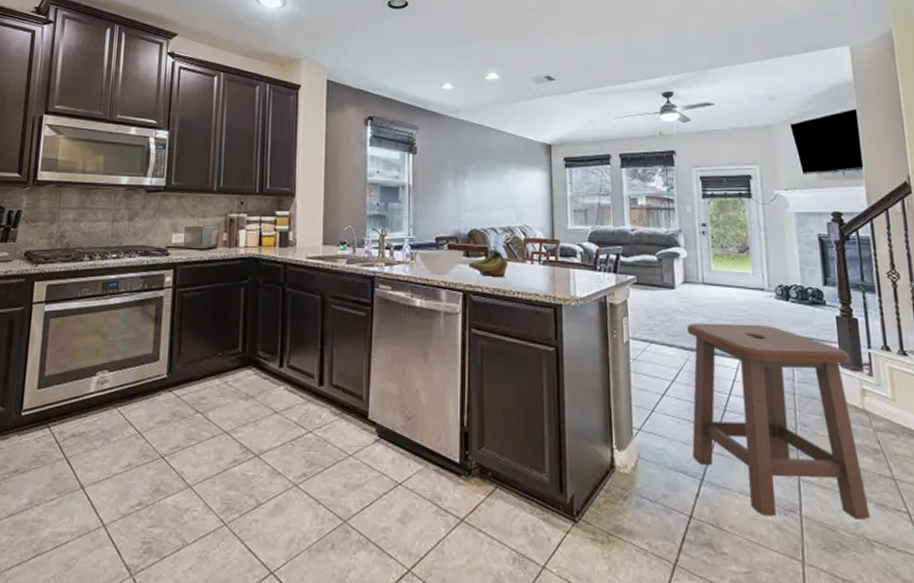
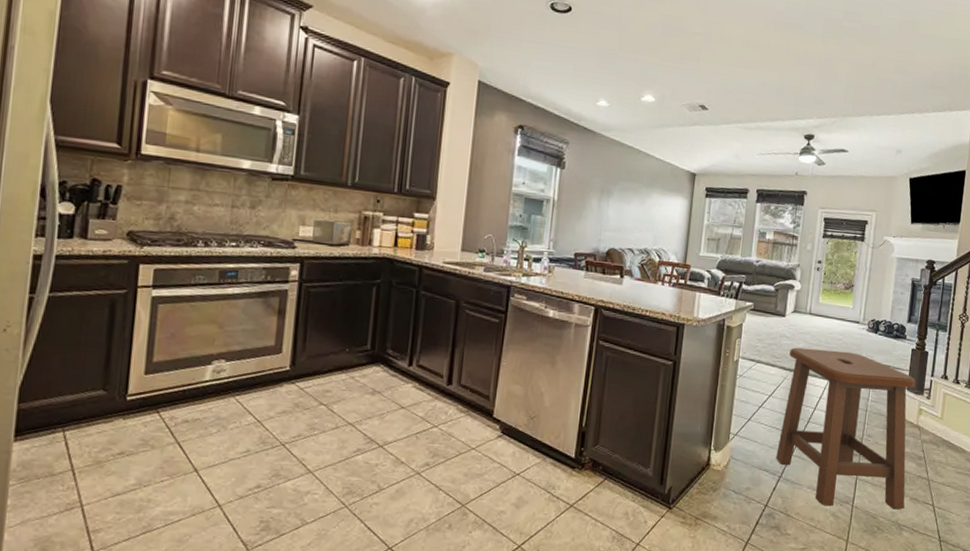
bowl: present [416,249,464,274] -> none [554,263,601,289]
fruit: present [468,251,508,278] -> none [603,271,641,296]

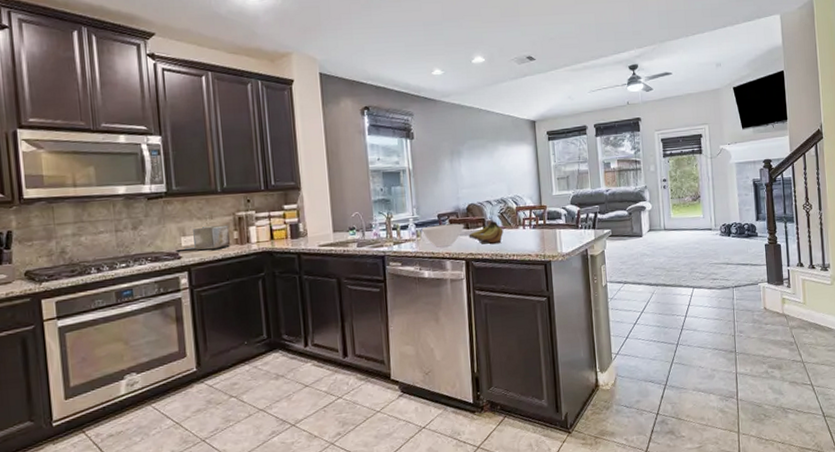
bowl: none [554,263,601,289] -> present [421,223,464,248]
fruit: none [603,271,641,296] -> present [468,221,504,245]
stool: present [776,347,916,510] -> none [653,257,785,404]

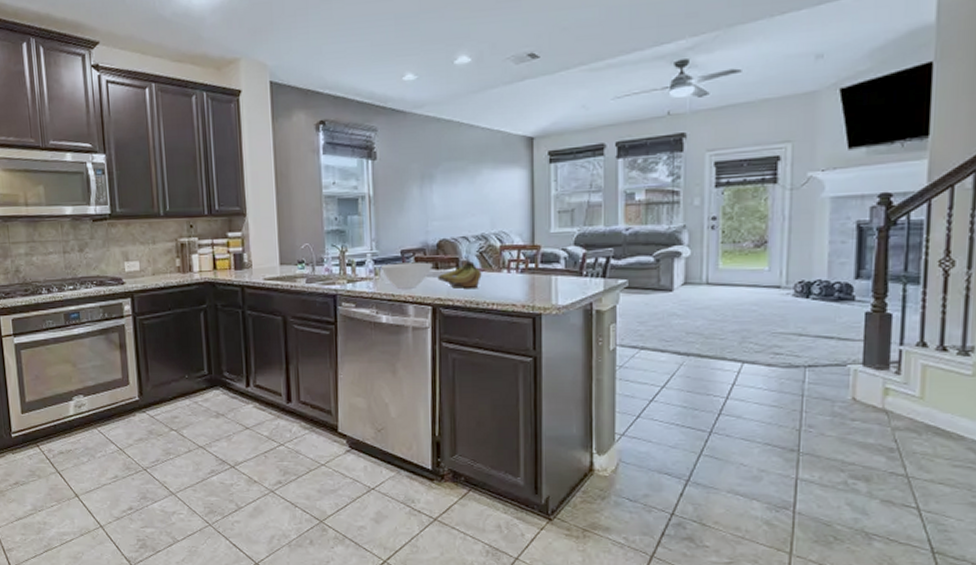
toaster: present [175,225,231,253] -> none [119,251,173,278]

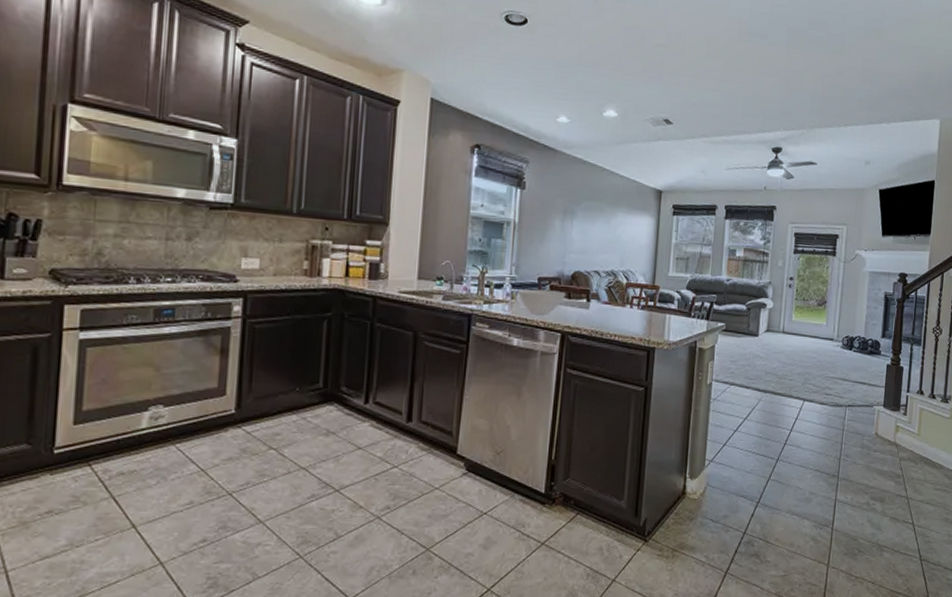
fruit: present [437,261,482,290] -> none [569,294,608,321]

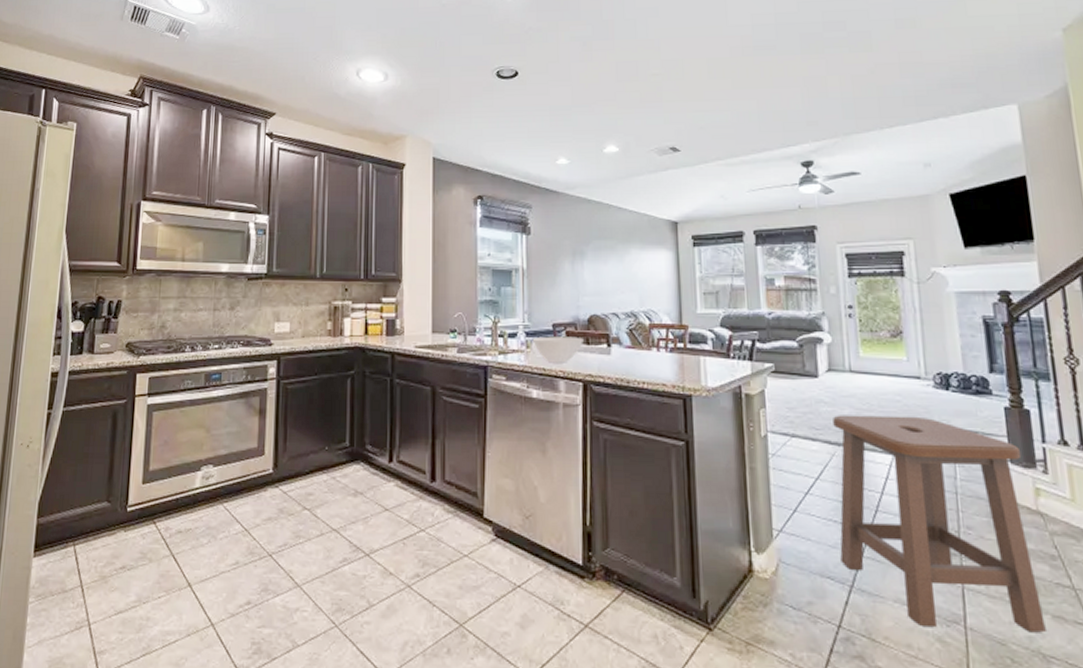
stool: none [753,367,892,531] -> present [833,415,1046,633]

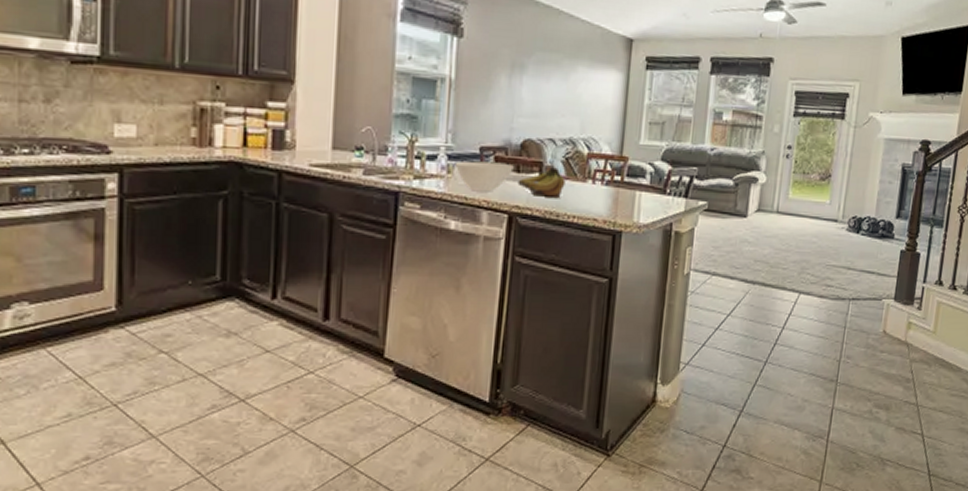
fruit: none [588,338,632,367] -> present [517,167,566,199]
stool: present [833,415,1046,633] -> none [736,254,905,443]

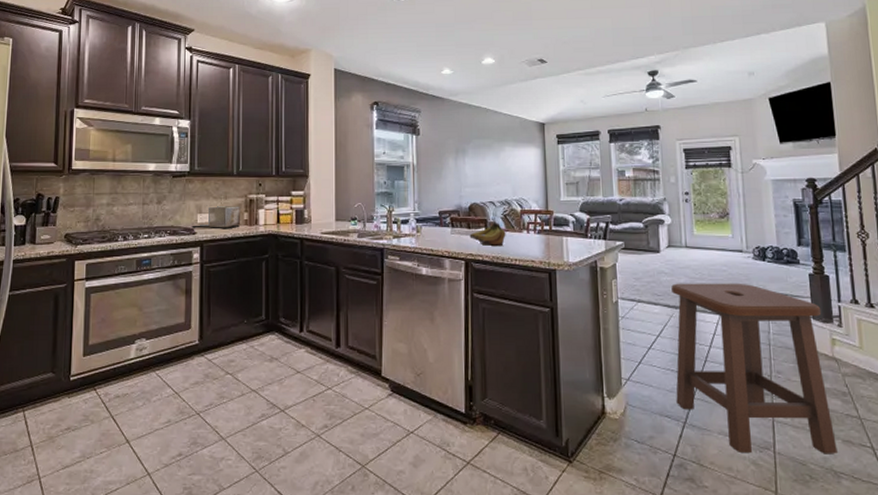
toaster: none [104,114,186,150] -> present [192,206,241,229]
bowl: present [454,160,514,192] -> none [421,222,465,245]
stool: none [736,254,905,443] -> present [671,283,837,454]

